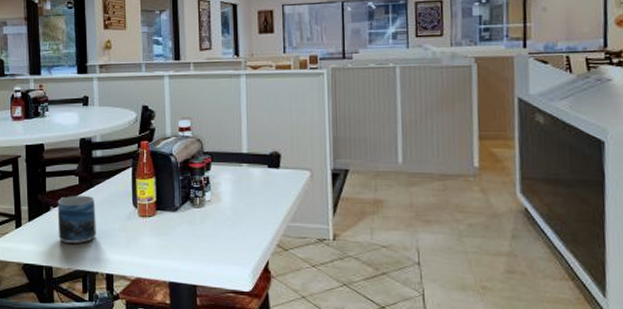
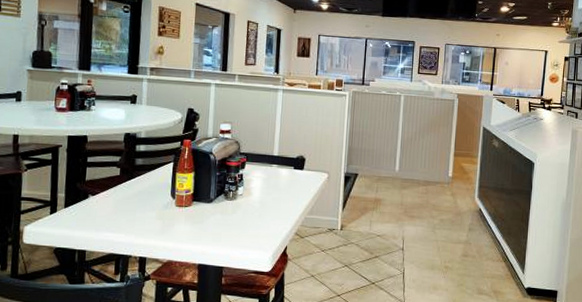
mug: present [57,195,96,243] -> none [94,185,135,229]

